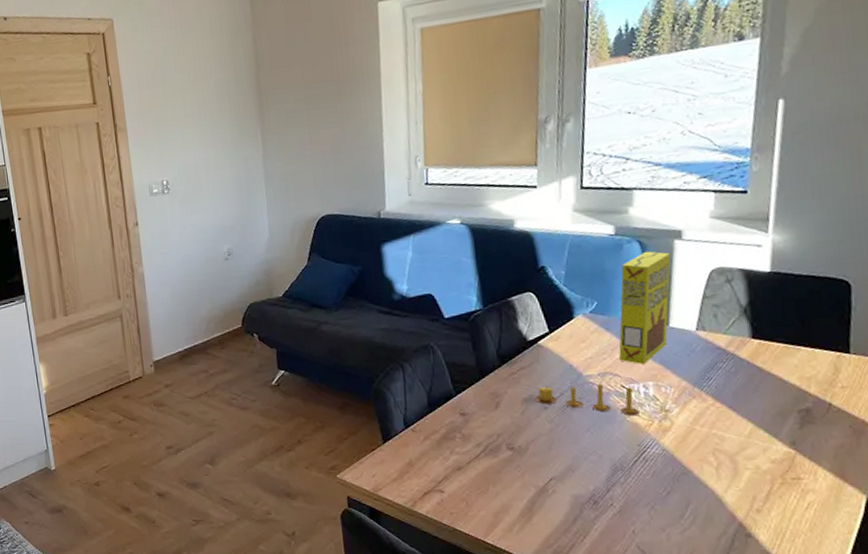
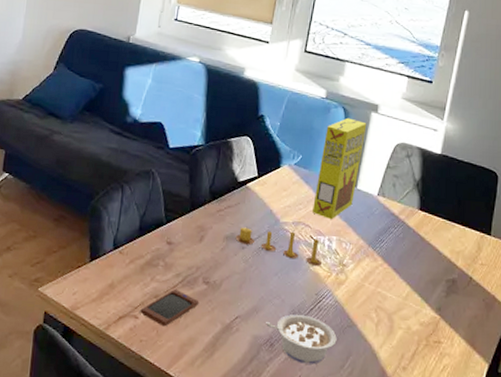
smartphone: none [445,459,507,497] -> present [140,289,200,327]
legume: none [585,469,671,518] -> present [266,314,337,365]

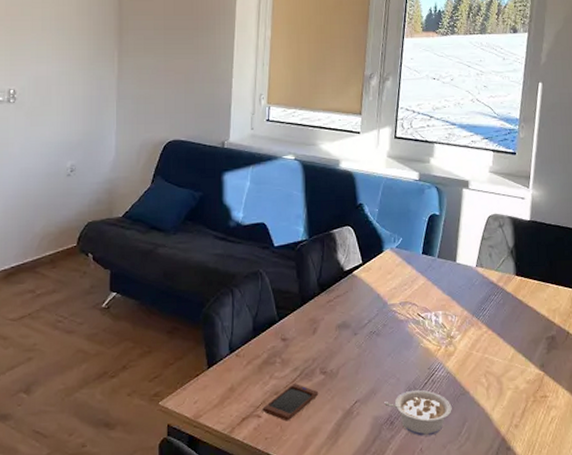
candle: present [235,226,323,267] -> none [347,310,432,342]
cereal box: present [313,117,367,220] -> none [417,196,460,296]

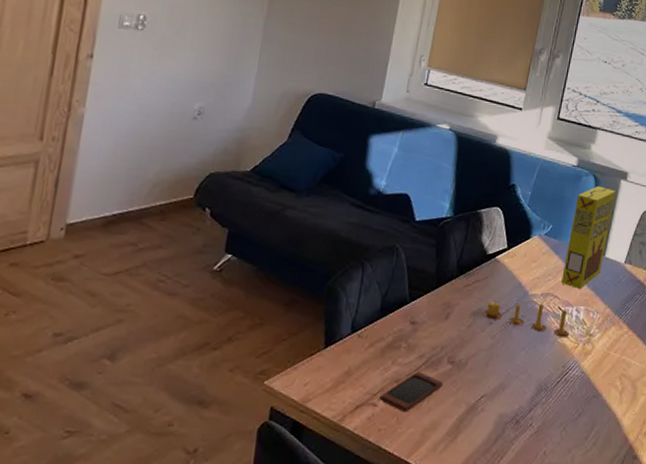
candle: none [347,310,432,342] -> present [483,300,570,338]
legume: present [384,390,452,436] -> none [512,389,582,438]
cereal box: none [417,196,460,296] -> present [561,185,616,290]

